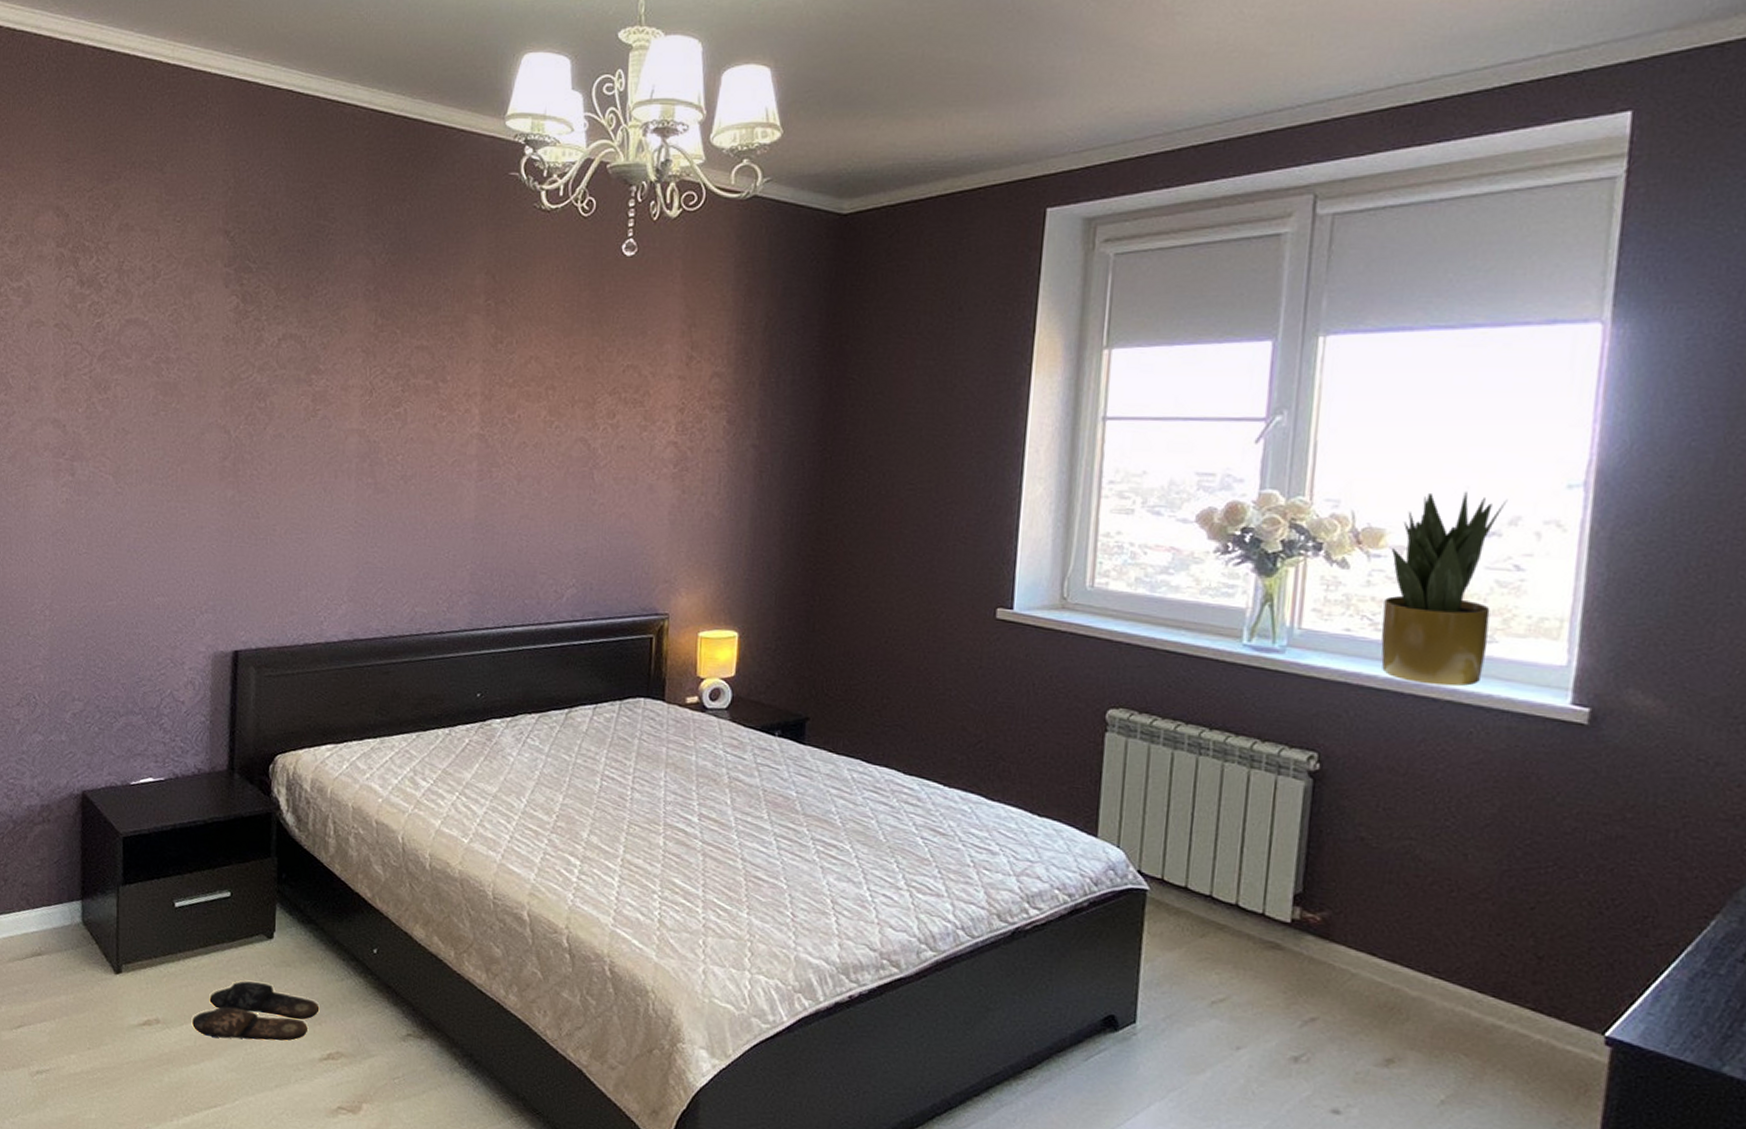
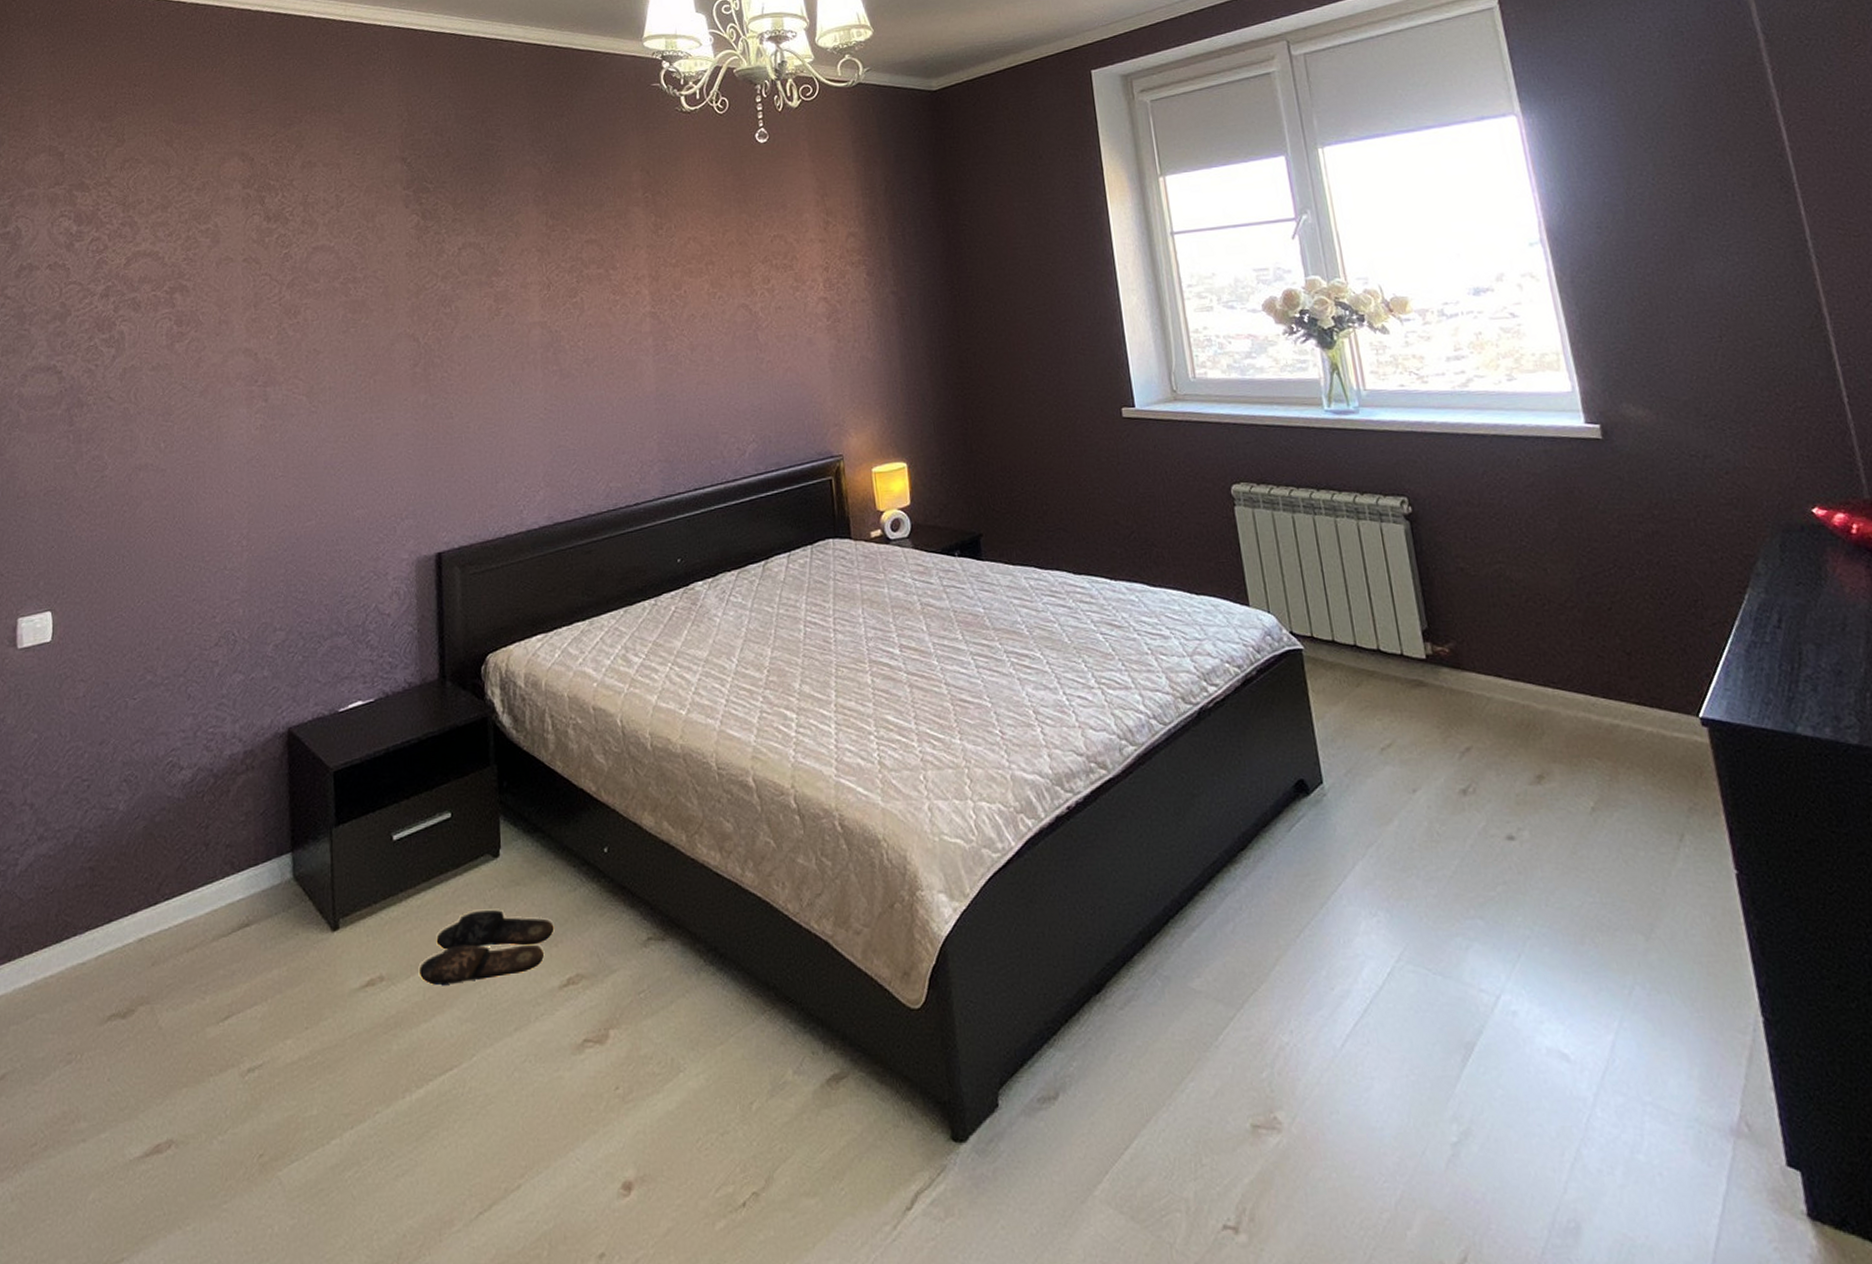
planter: present [1381,491,1508,687] -> none [1416,257,1513,424]

